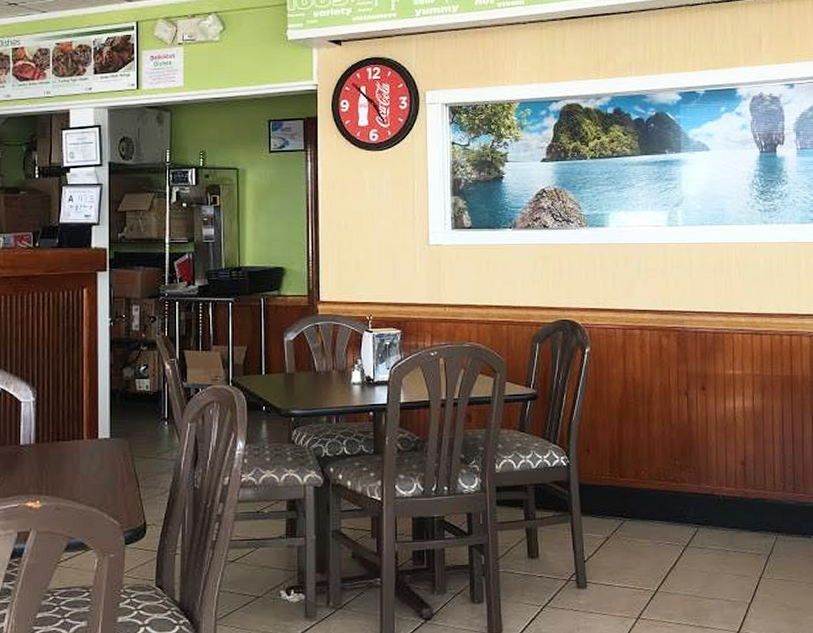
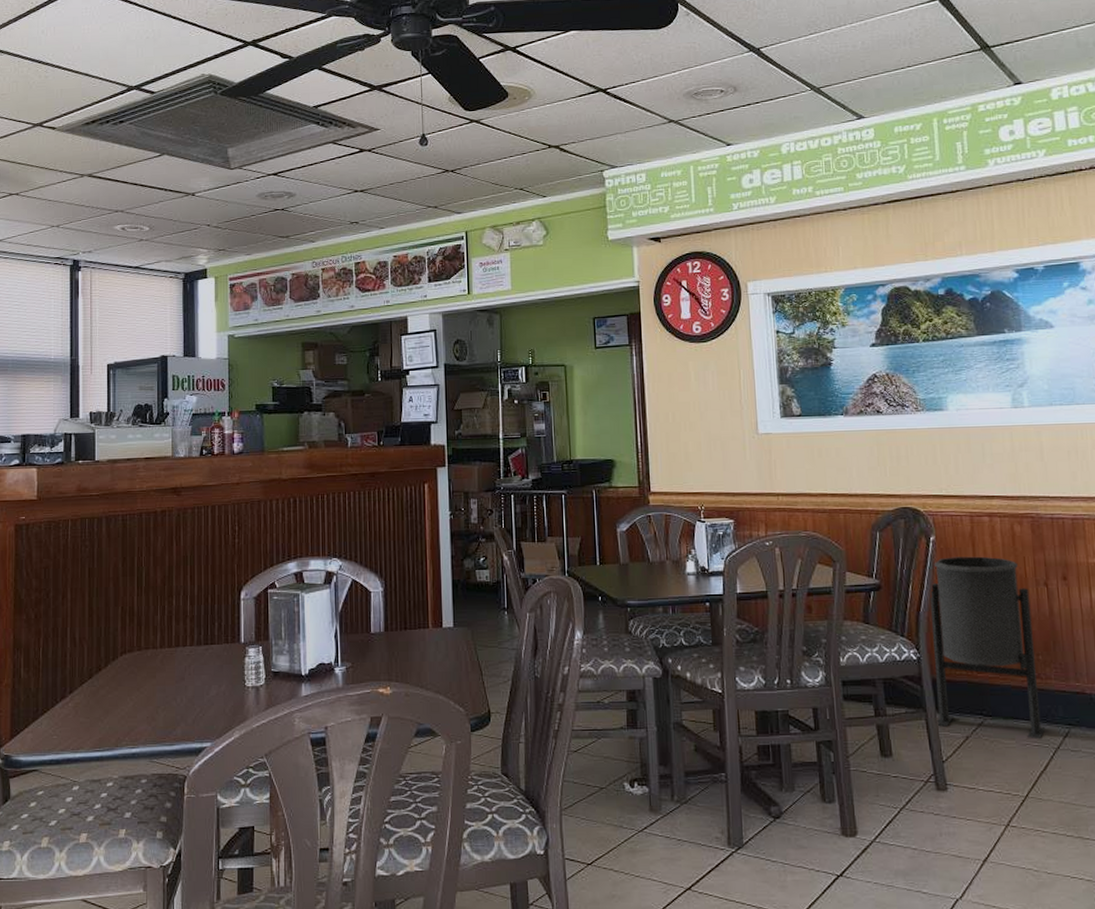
trash can: none [580,367,677,538] -> present [929,556,1046,740]

